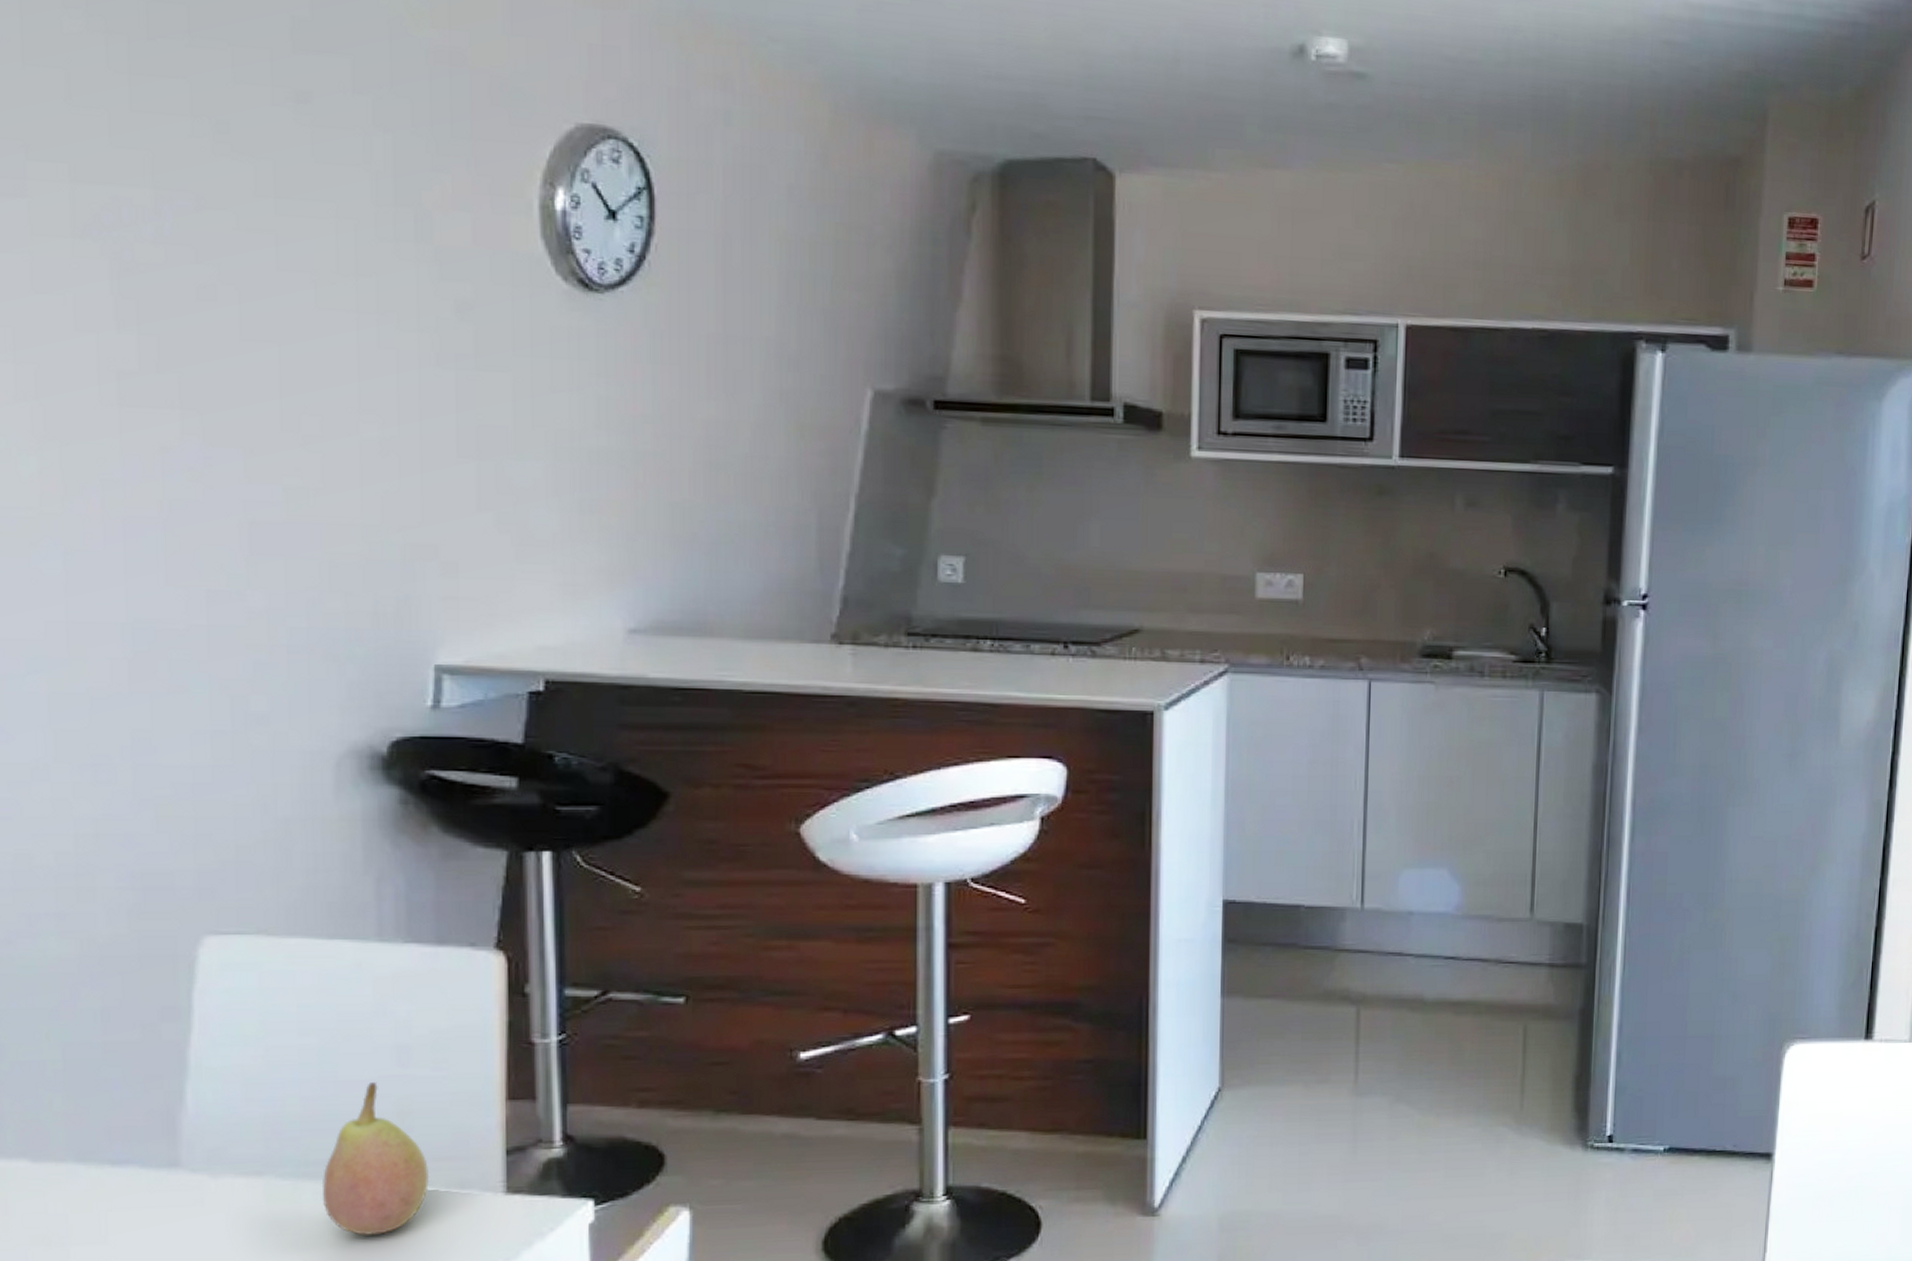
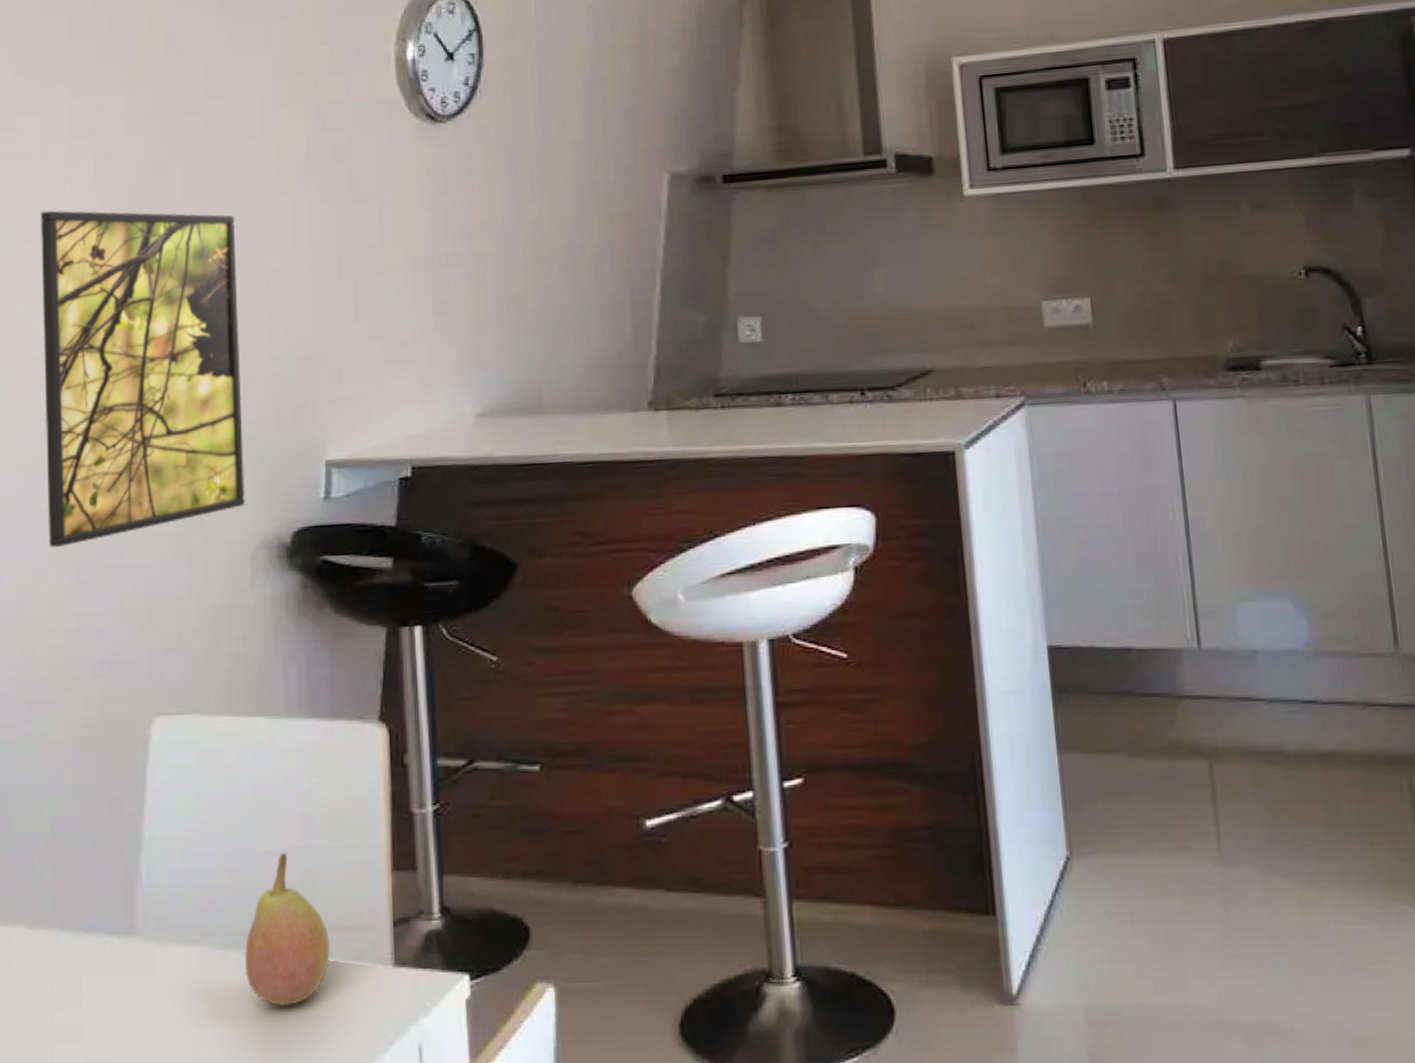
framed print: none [27,324,329,739] -> present [40,210,246,547]

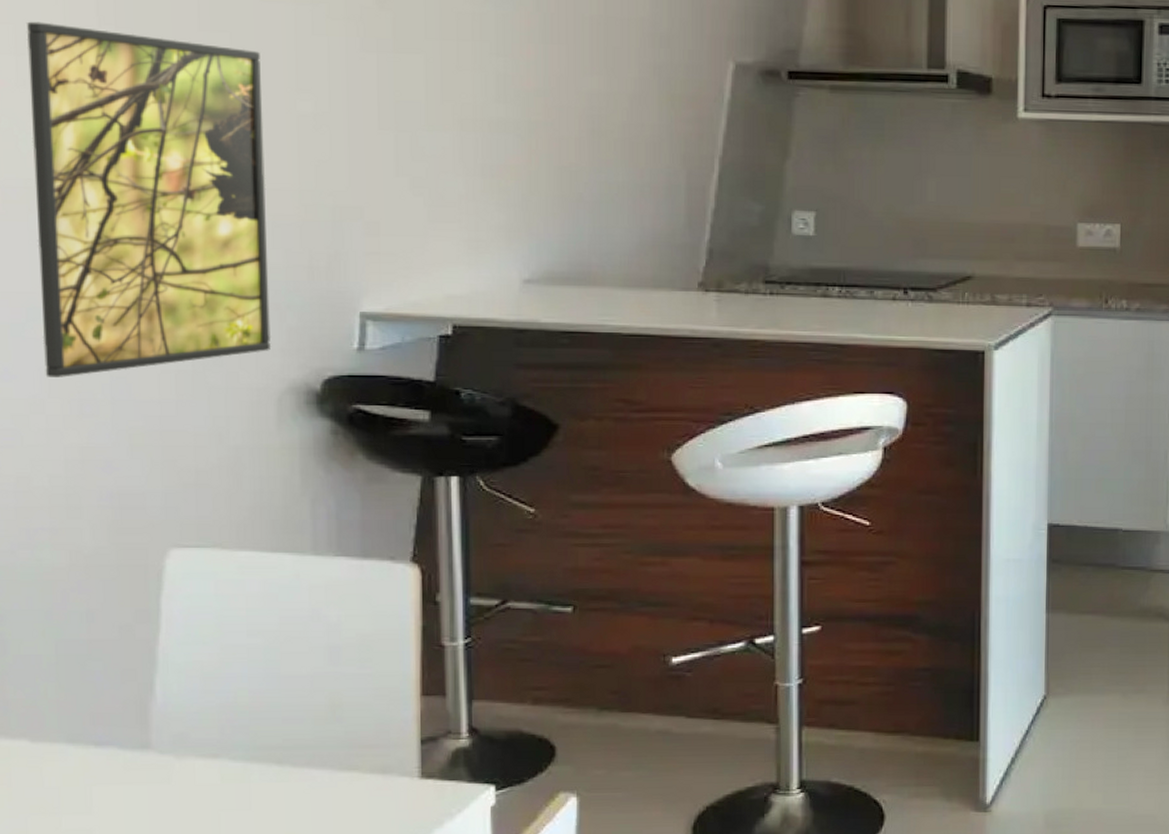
fruit: present [244,853,331,1006] -> none [267,678,357,812]

